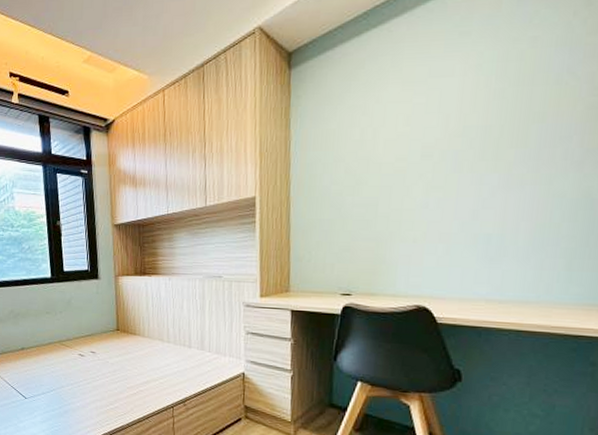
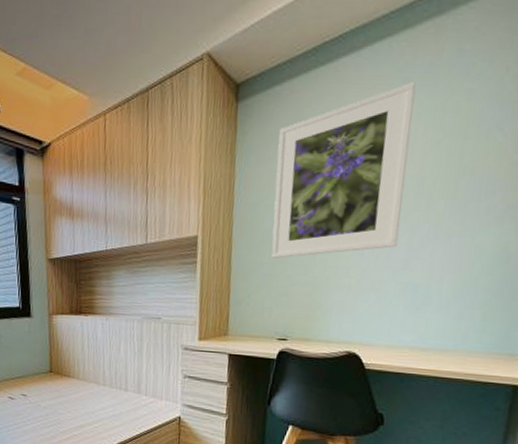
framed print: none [330,35,475,215] -> present [271,82,417,258]

